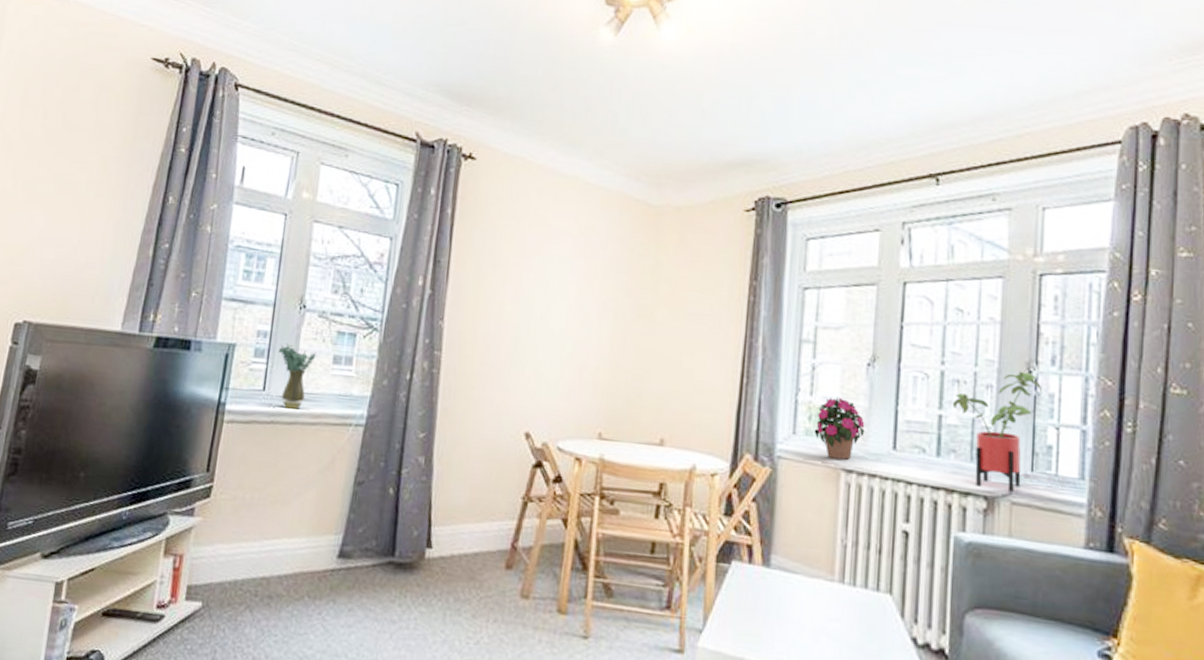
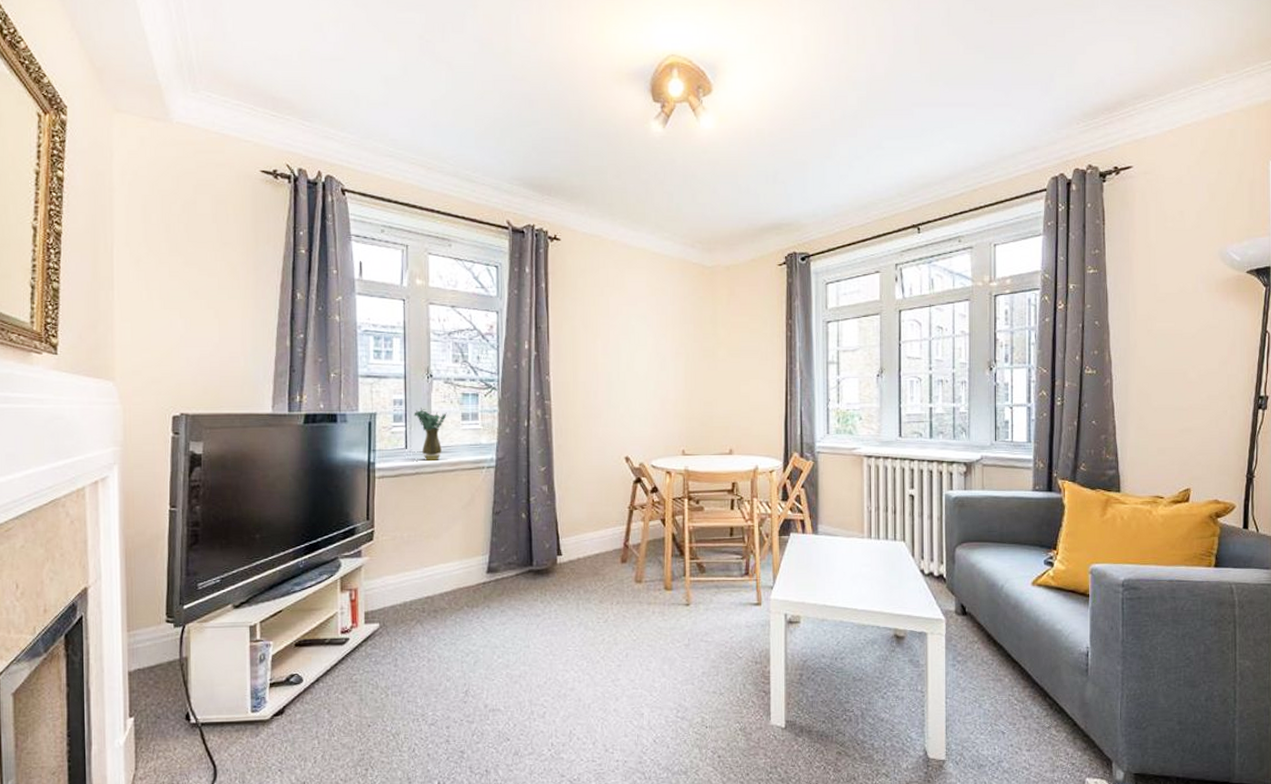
potted flower: present [814,397,865,461] -> none [842,402,878,450]
house plant: present [952,371,1043,492] -> none [938,369,1000,457]

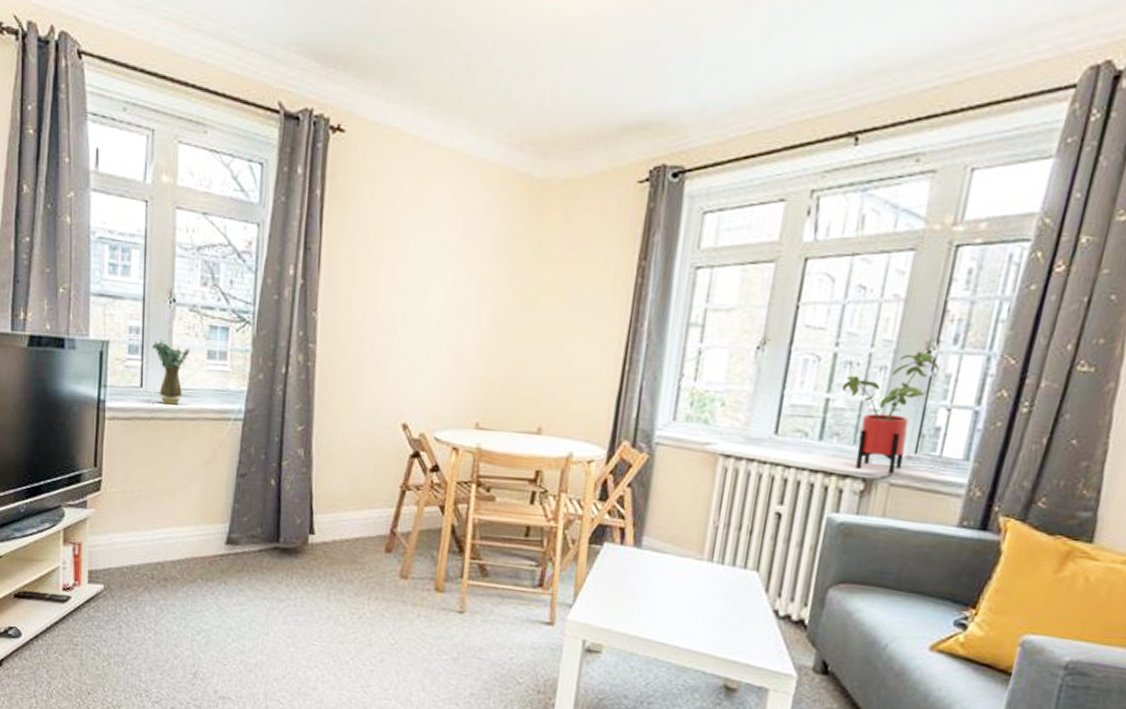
house plant: none [938,369,1000,457] -> present [841,351,940,473]

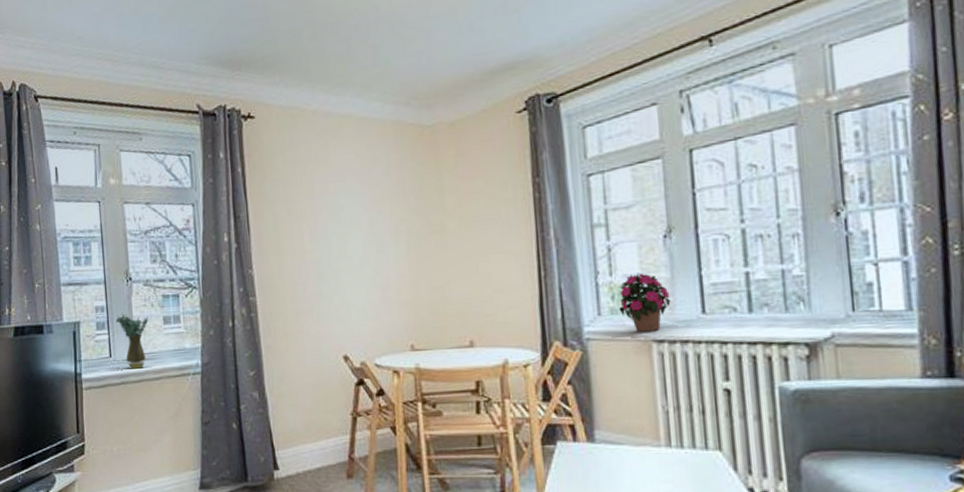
potted flower: none [694,382,749,446] -> present [619,273,671,333]
house plant: present [841,351,940,473] -> none [758,213,855,335]

